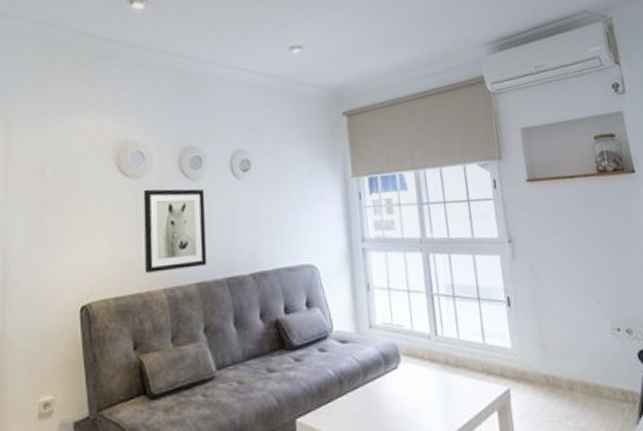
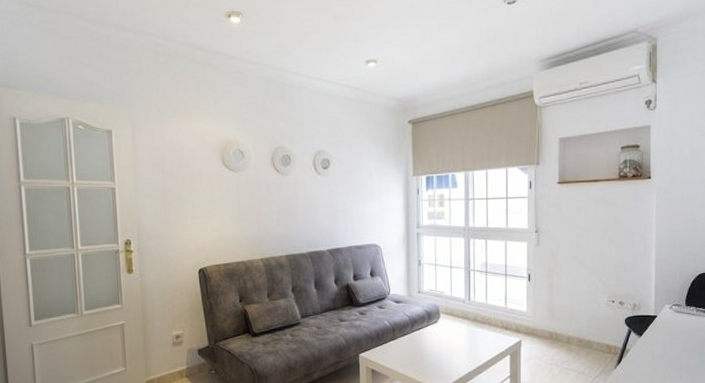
wall art: present [143,189,207,273] -> none [244,181,294,246]

